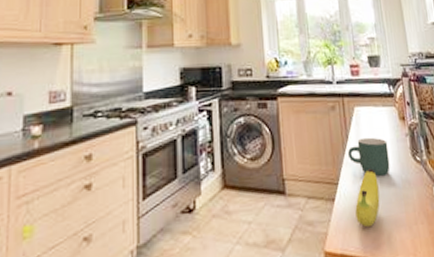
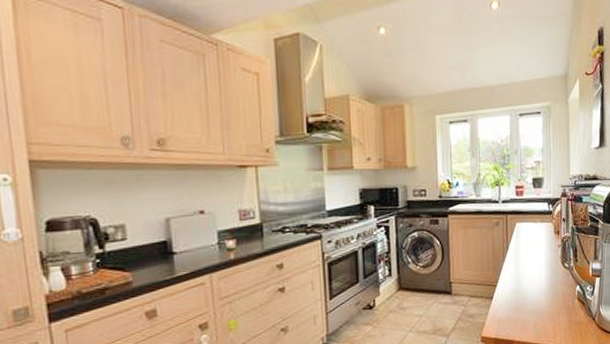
mug: present [347,137,390,176] -> none [506,248,542,279]
fruit: present [355,168,380,227] -> none [509,273,530,318]

